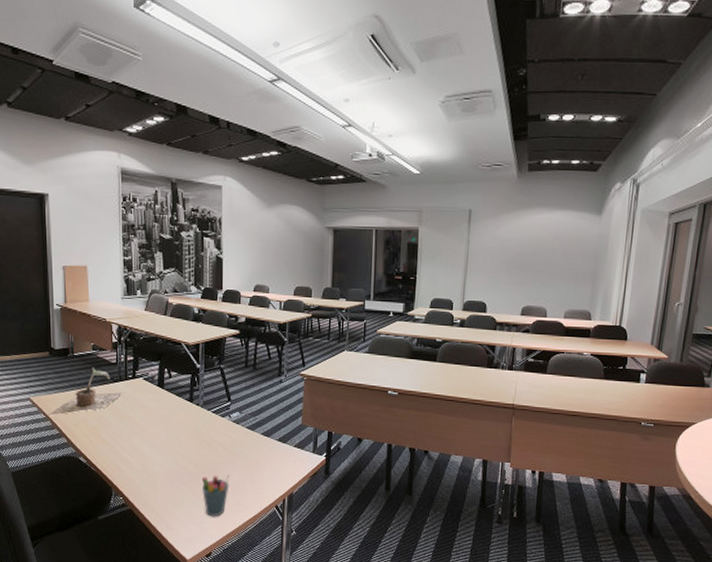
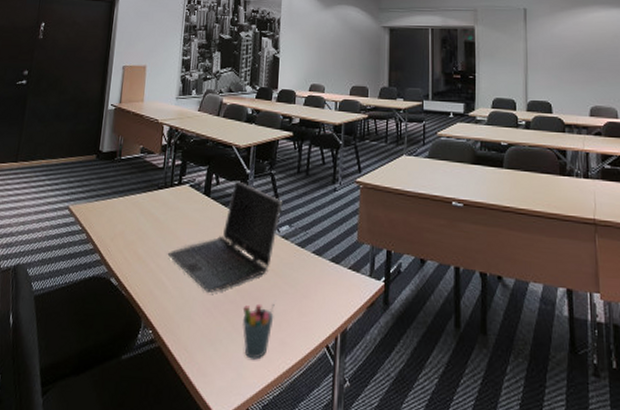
plant: present [49,367,122,415] -> none [85,172,165,227]
laptop computer: none [129,374,233,467] -> present [167,181,283,293]

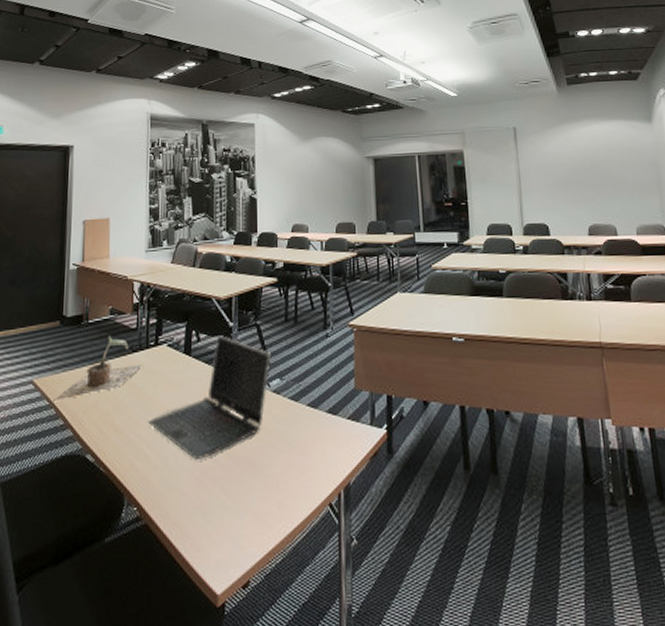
plant: none [85,172,165,227] -> present [53,335,142,401]
pen holder: present [243,300,276,360] -> none [235,460,272,527]

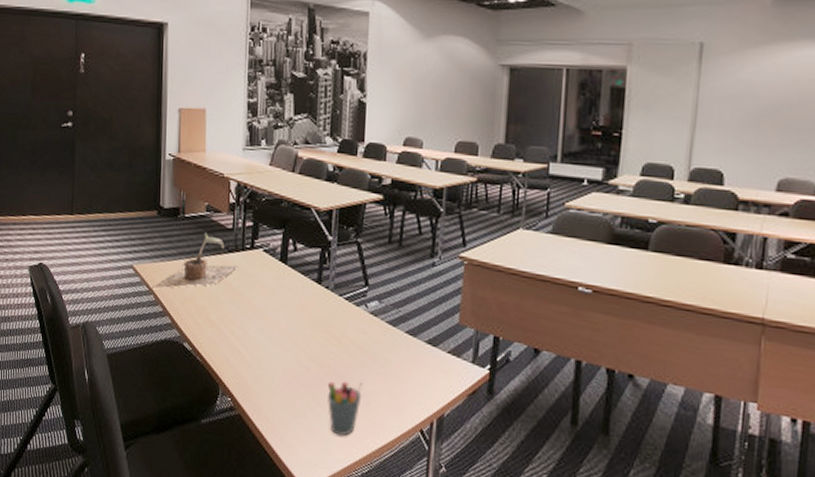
laptop computer: present [148,335,272,459] -> none [242,248,372,366]
pen holder: none [235,460,272,527] -> present [327,378,364,436]

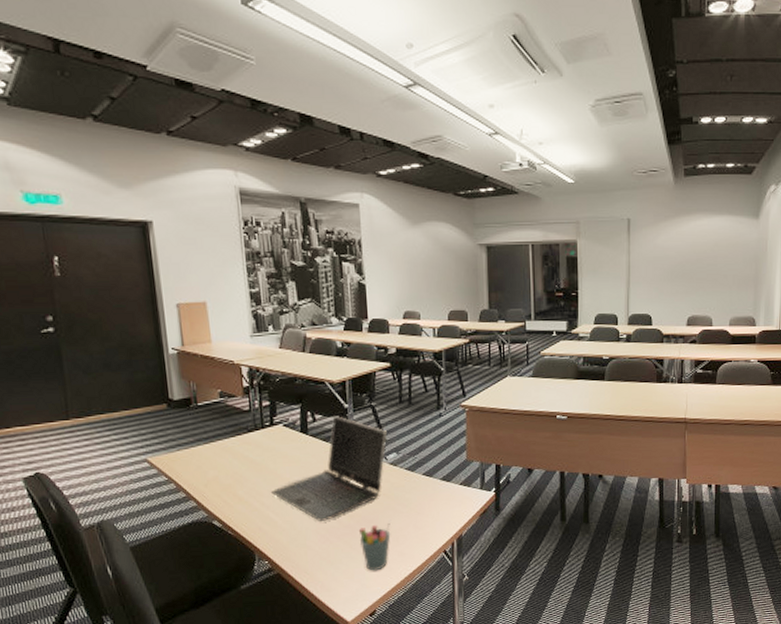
plant: present [152,232,237,289] -> none [171,417,259,477]
laptop computer: none [242,248,372,366] -> present [270,416,388,521]

